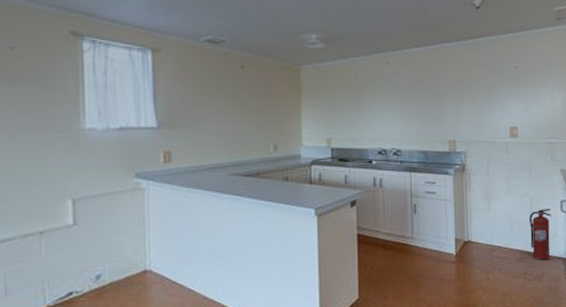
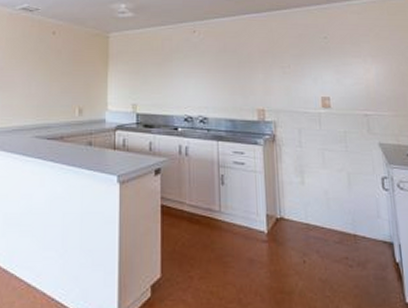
fire extinguisher: present [529,209,551,260] -> none [347,186,374,244]

